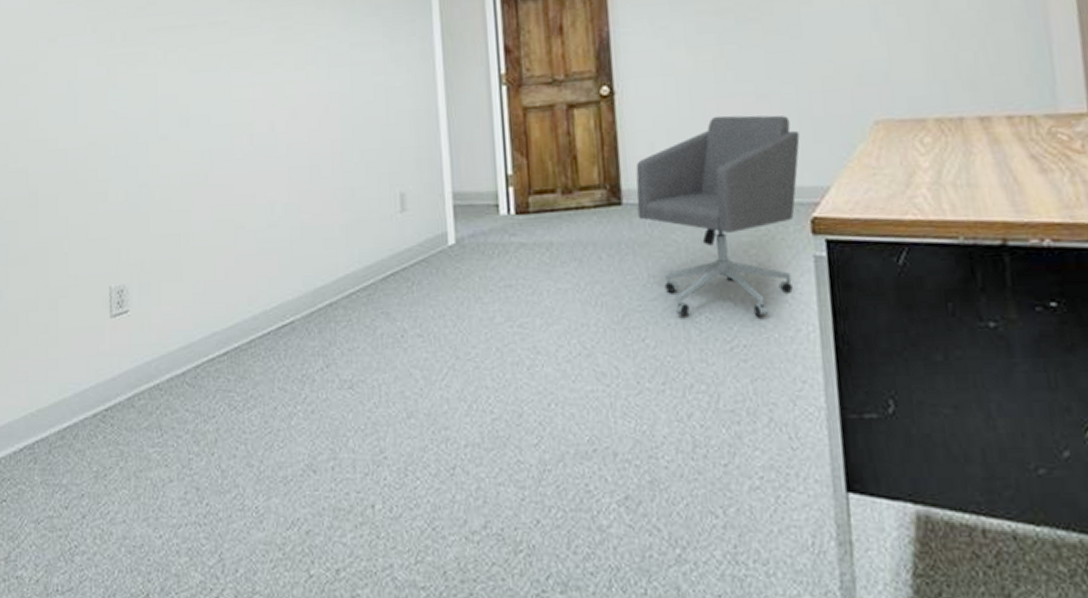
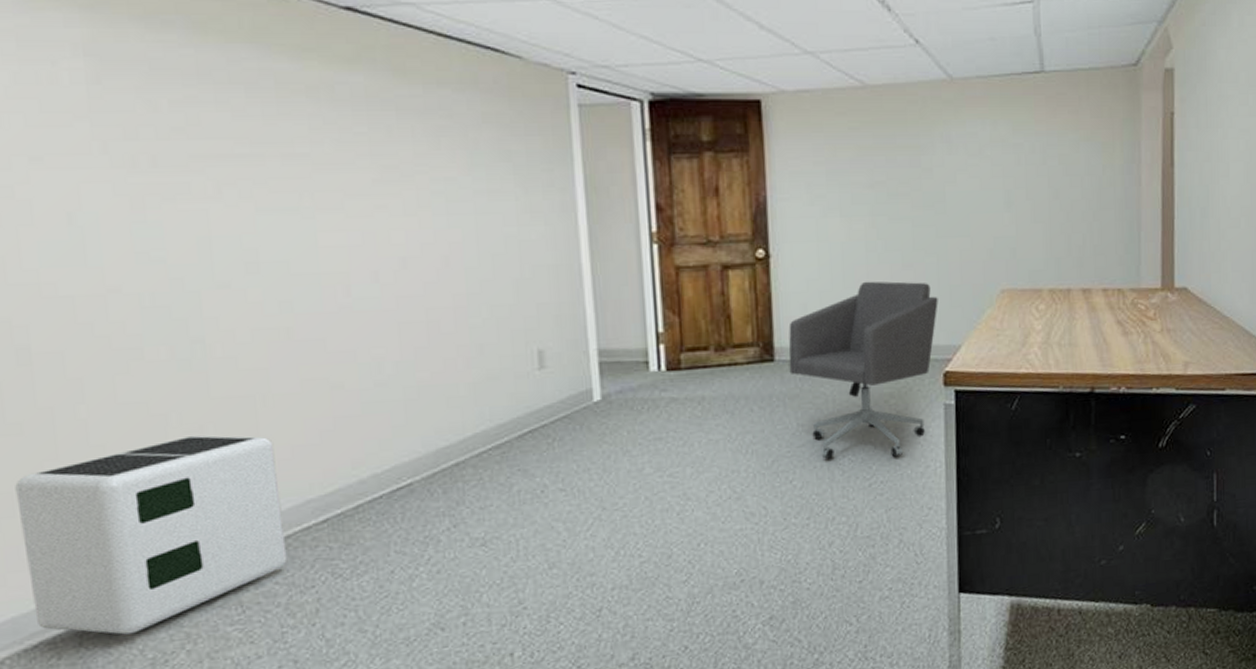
air purifier: none [19,268,196,447] -> present [15,435,288,635]

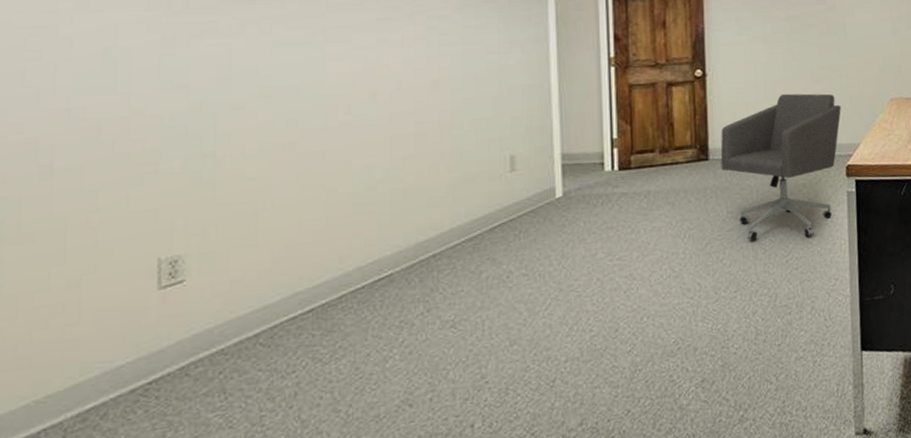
air purifier: present [15,435,288,635] -> none [20,237,272,427]

